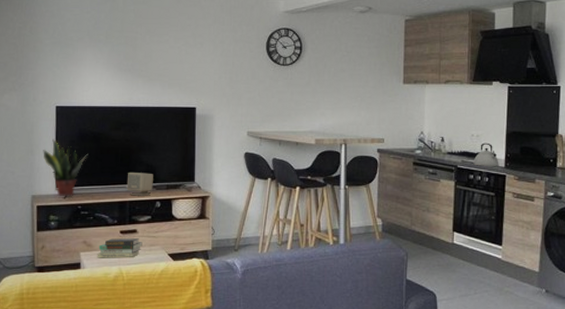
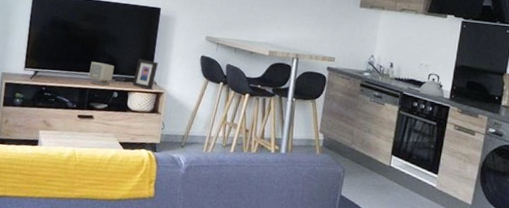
potted plant: present [43,138,88,197] -> none [16,22,57,78]
books: present [97,238,142,258] -> none [54,121,97,141]
picture frame: none [175,163,200,195] -> present [132,59,158,90]

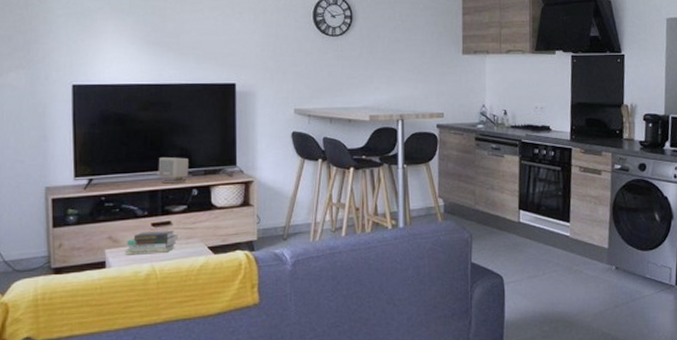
books: none [54,121,97,141] -> present [125,231,178,255]
picture frame: present [132,59,158,90] -> none [214,145,242,180]
kettle: present [419,73,445,98] -> none [538,115,565,141]

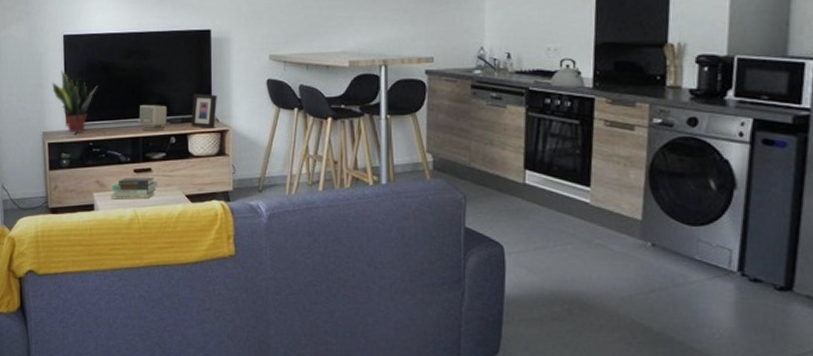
potted plant: none [58,121,112,188] -> present [52,70,98,133]
picture frame: none [214,145,242,180] -> present [191,93,217,129]
kettle: none [538,115,565,141] -> present [550,57,585,89]

